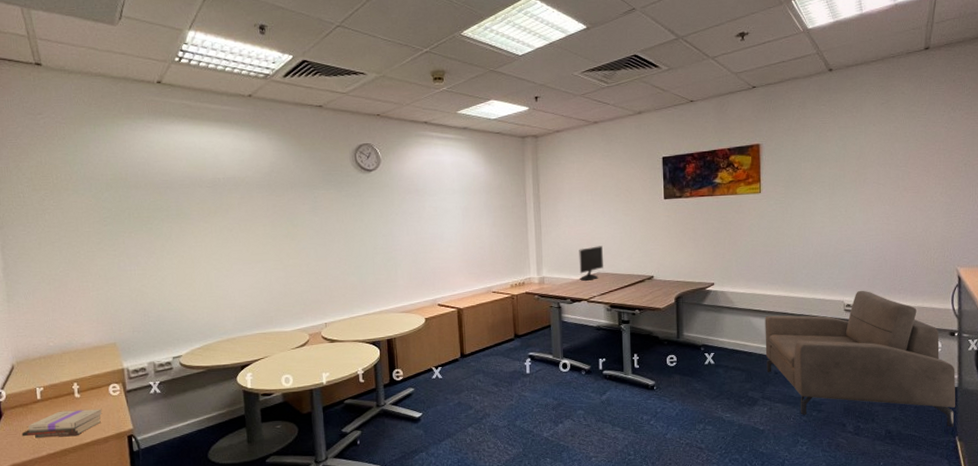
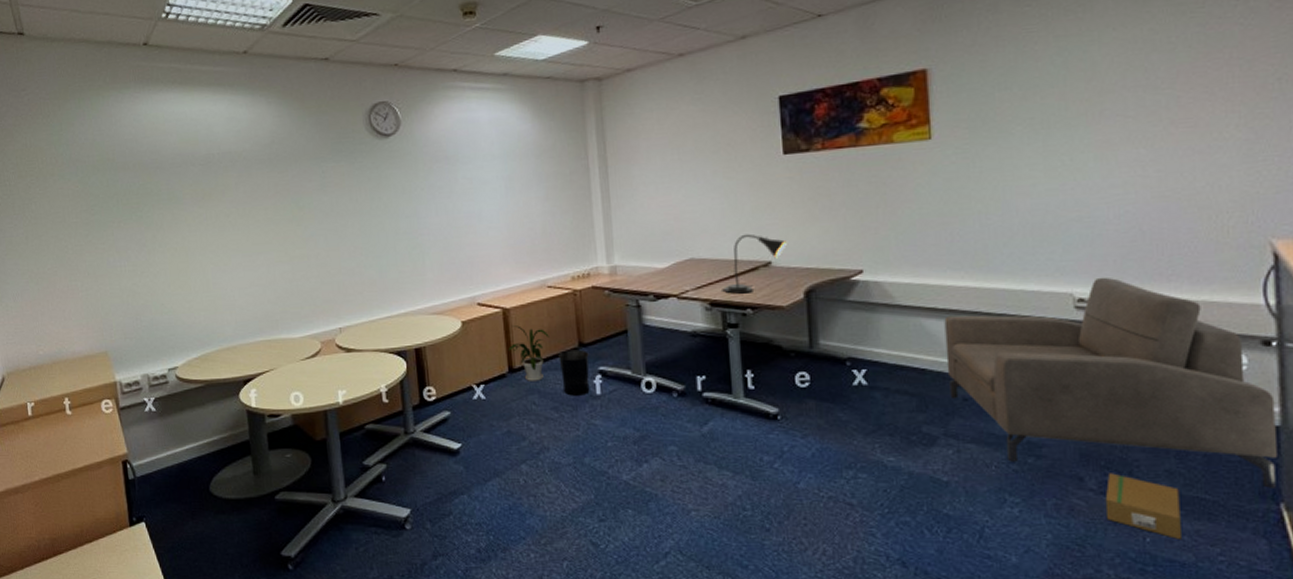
books: present [21,409,103,439] -> none [14,428,95,461]
house plant: none [461,321,493,364] -> present [508,325,549,381]
waste bin: none [499,339,522,375] -> present [558,349,590,396]
computer monitor: present [579,246,603,281] -> none [663,221,698,270]
desk lamp: none [619,255,664,299] -> present [722,234,787,294]
box: none [857,420,900,463] -> present [1105,473,1181,541]

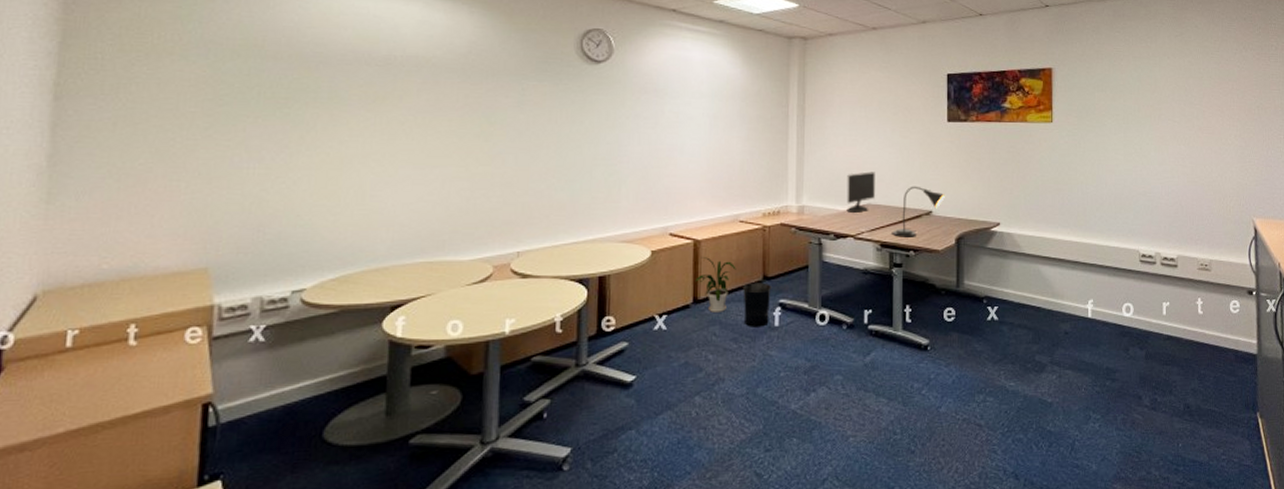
computer monitor: none [663,221,698,270] -> present [846,171,875,213]
chair: present [944,277,1277,488] -> none [1055,238,1255,401]
box: present [1105,473,1181,541] -> none [1154,392,1200,445]

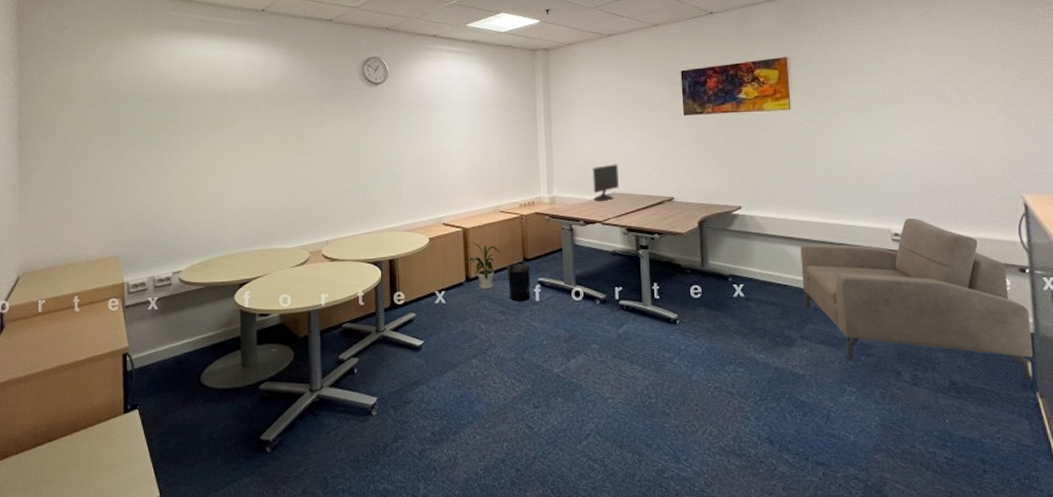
desk lamp: present [891,186,945,237] -> none [636,175,685,222]
chair: none [1055,238,1255,401] -> present [800,217,1033,381]

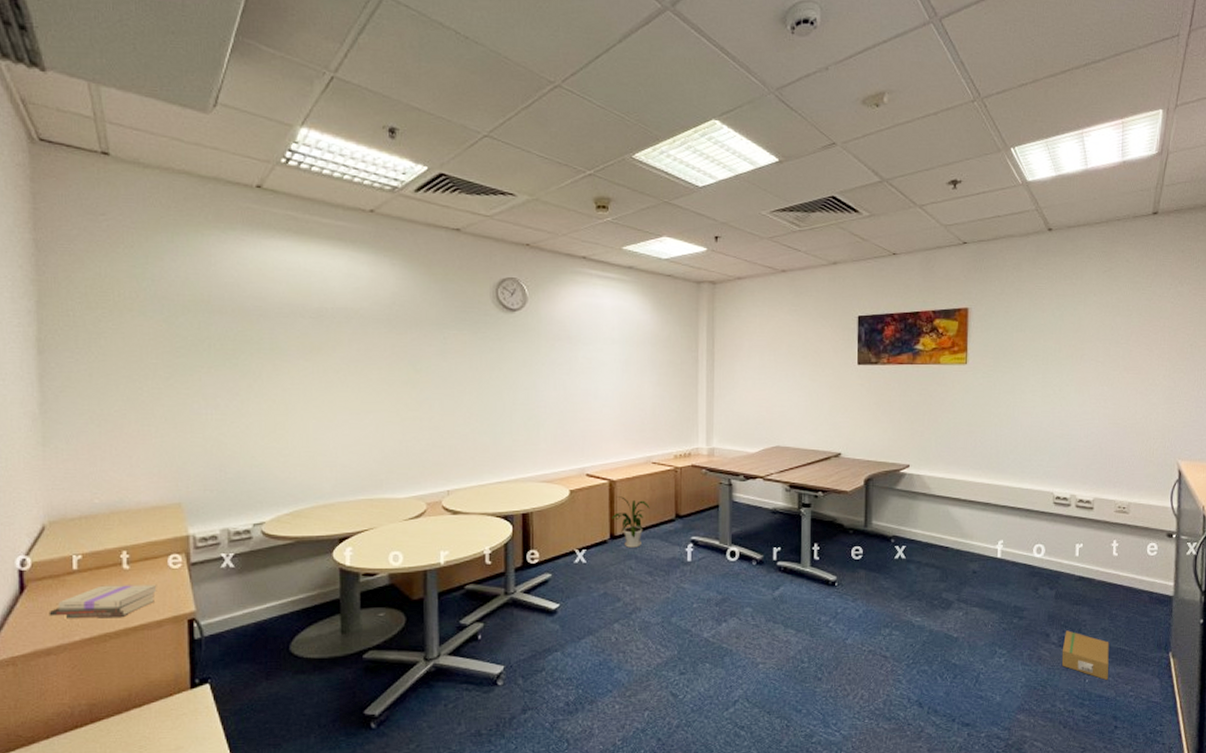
books: none [20,324,100,353] -> present [49,584,157,619]
waste bin: present [507,263,531,302] -> none [657,520,684,562]
computer monitor: present [592,164,619,201] -> none [756,415,784,455]
chair: present [800,217,1033,381] -> none [963,481,1172,641]
box: none [916,368,970,422] -> present [1061,630,1109,681]

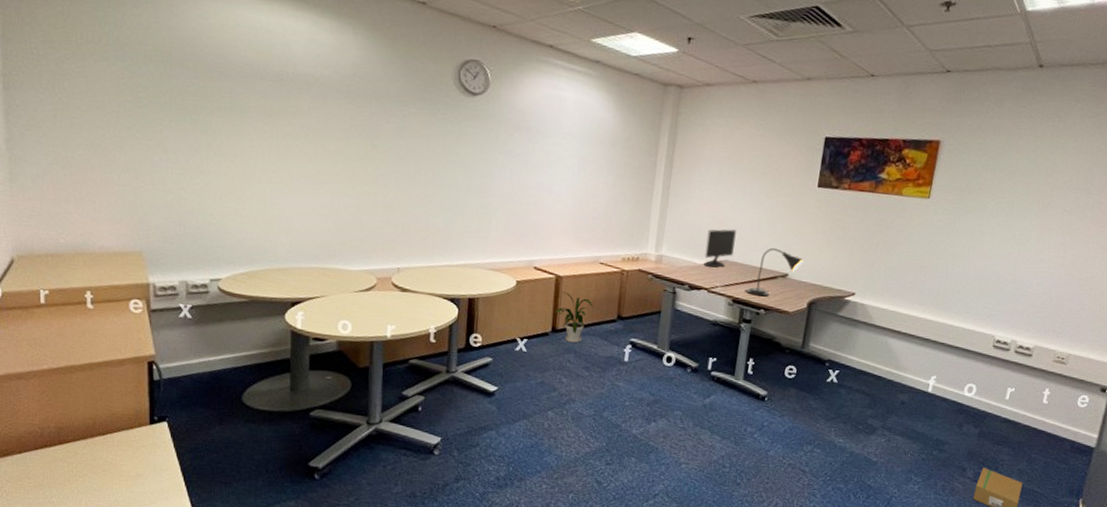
books: present [49,584,157,619] -> none [19,321,119,353]
computer monitor: none [756,415,784,455] -> present [703,229,737,268]
desk lamp: none [800,428,854,479] -> present [744,247,804,297]

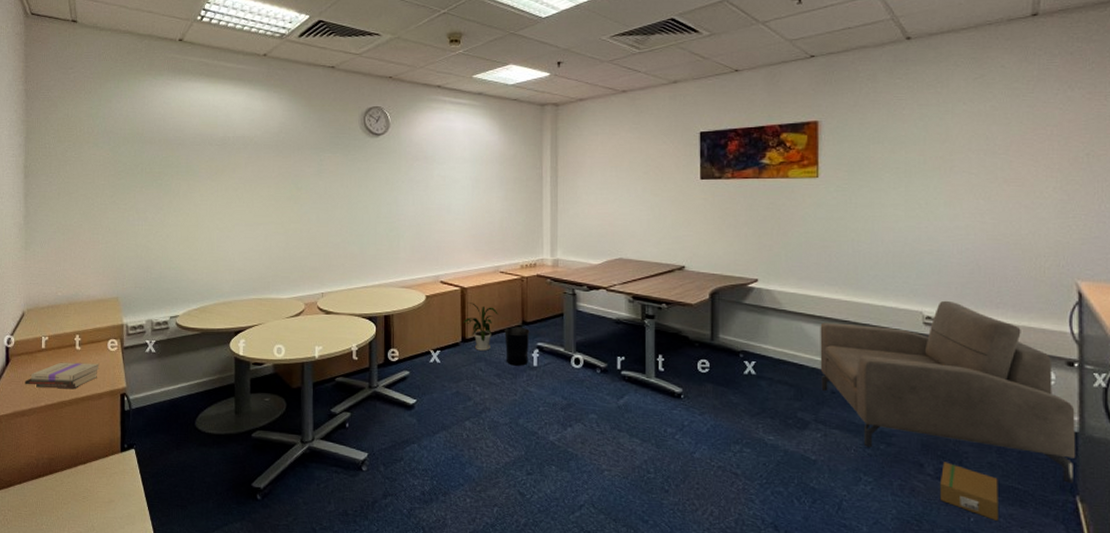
books: none [19,321,119,353] -> present [24,362,99,389]
waste bin: none [597,320,625,361] -> present [504,326,530,366]
computer monitor: present [703,229,737,268] -> none [599,228,626,266]
desk lamp: present [744,247,804,297] -> none [643,242,698,291]
chair: none [893,326,1097,489] -> present [820,300,1075,483]

